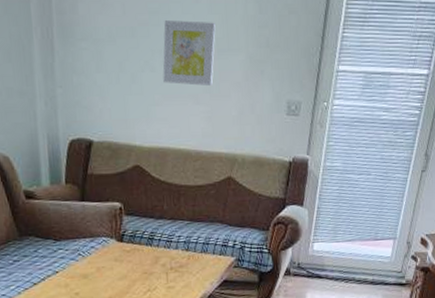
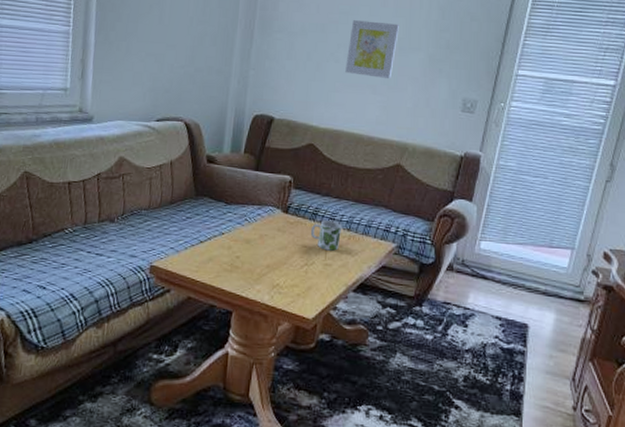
mug: none [148,243,181,274] -> present [310,220,343,251]

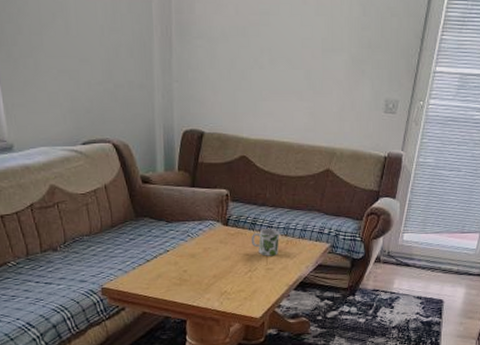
wall art: present [345,20,399,80] -> none [270,21,321,84]

